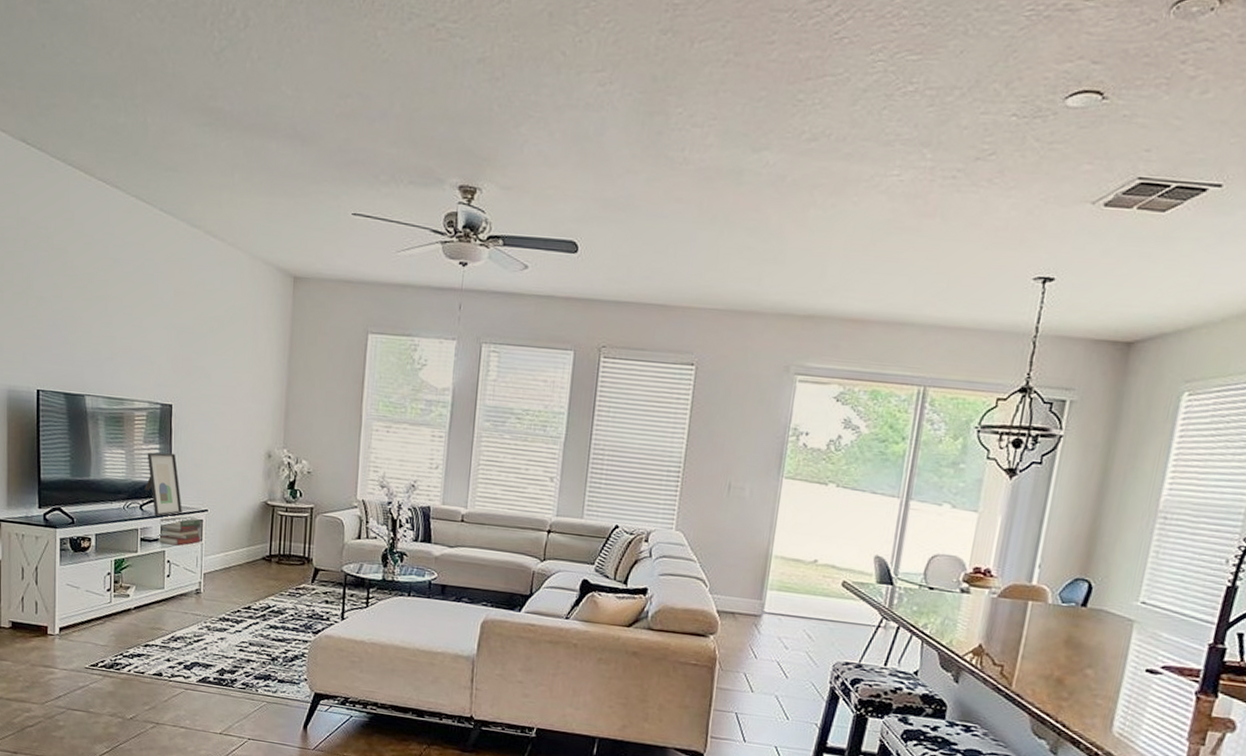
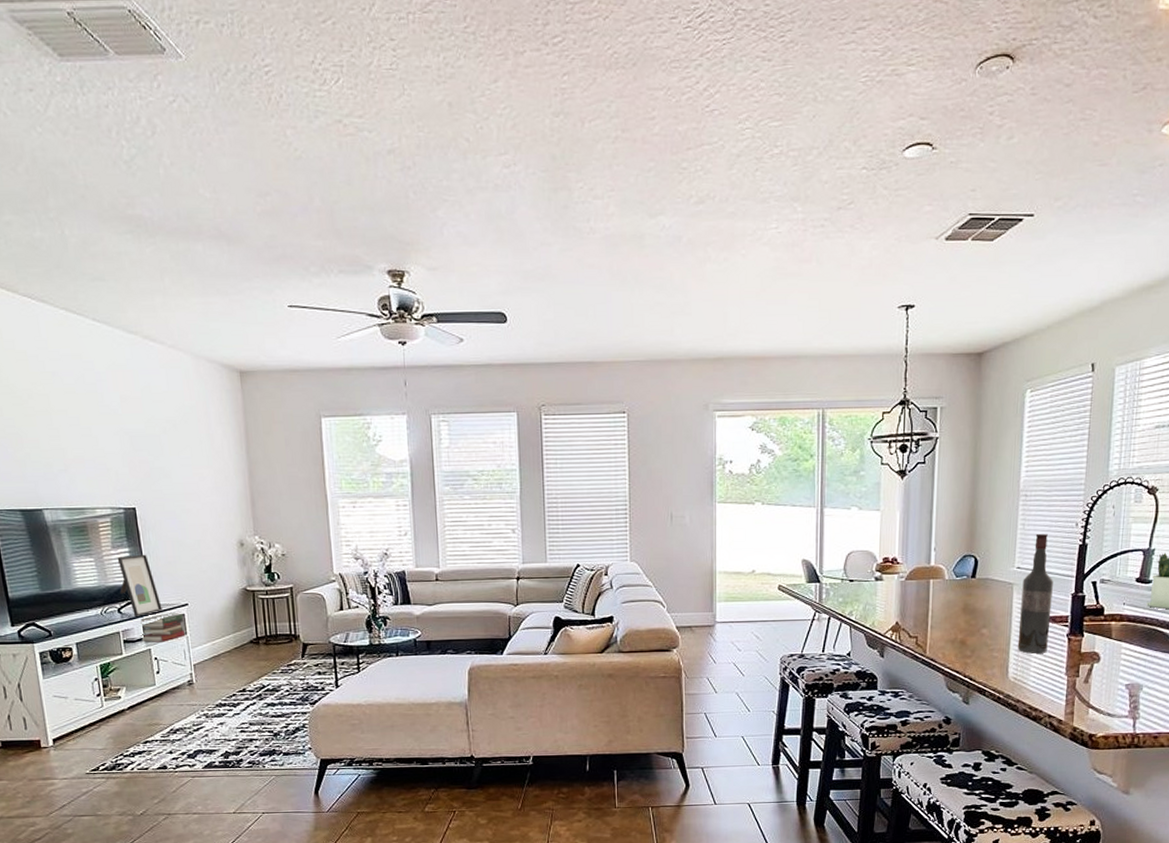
wine bottle: none [1128,565,1187,710] -> present [1017,533,1053,654]

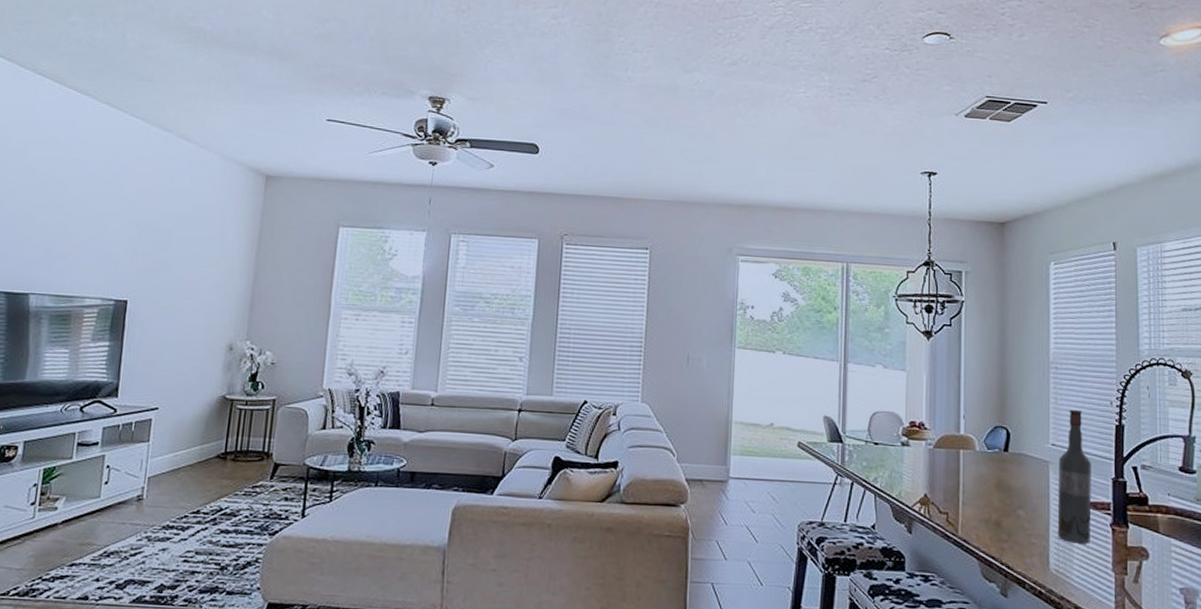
picture frame: present [117,554,162,617] -> none [87,350,130,418]
books: present [140,613,185,643] -> none [96,416,151,449]

